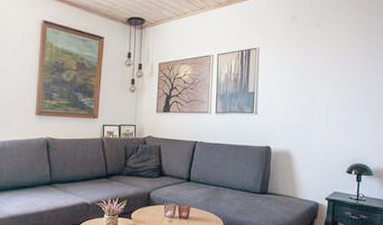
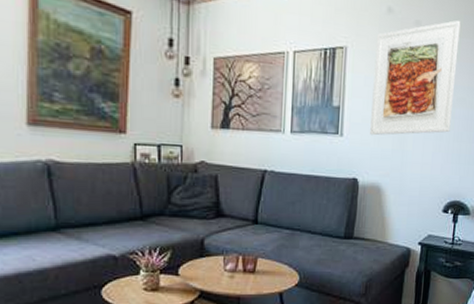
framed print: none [280,19,356,113] -> present [370,20,461,136]

